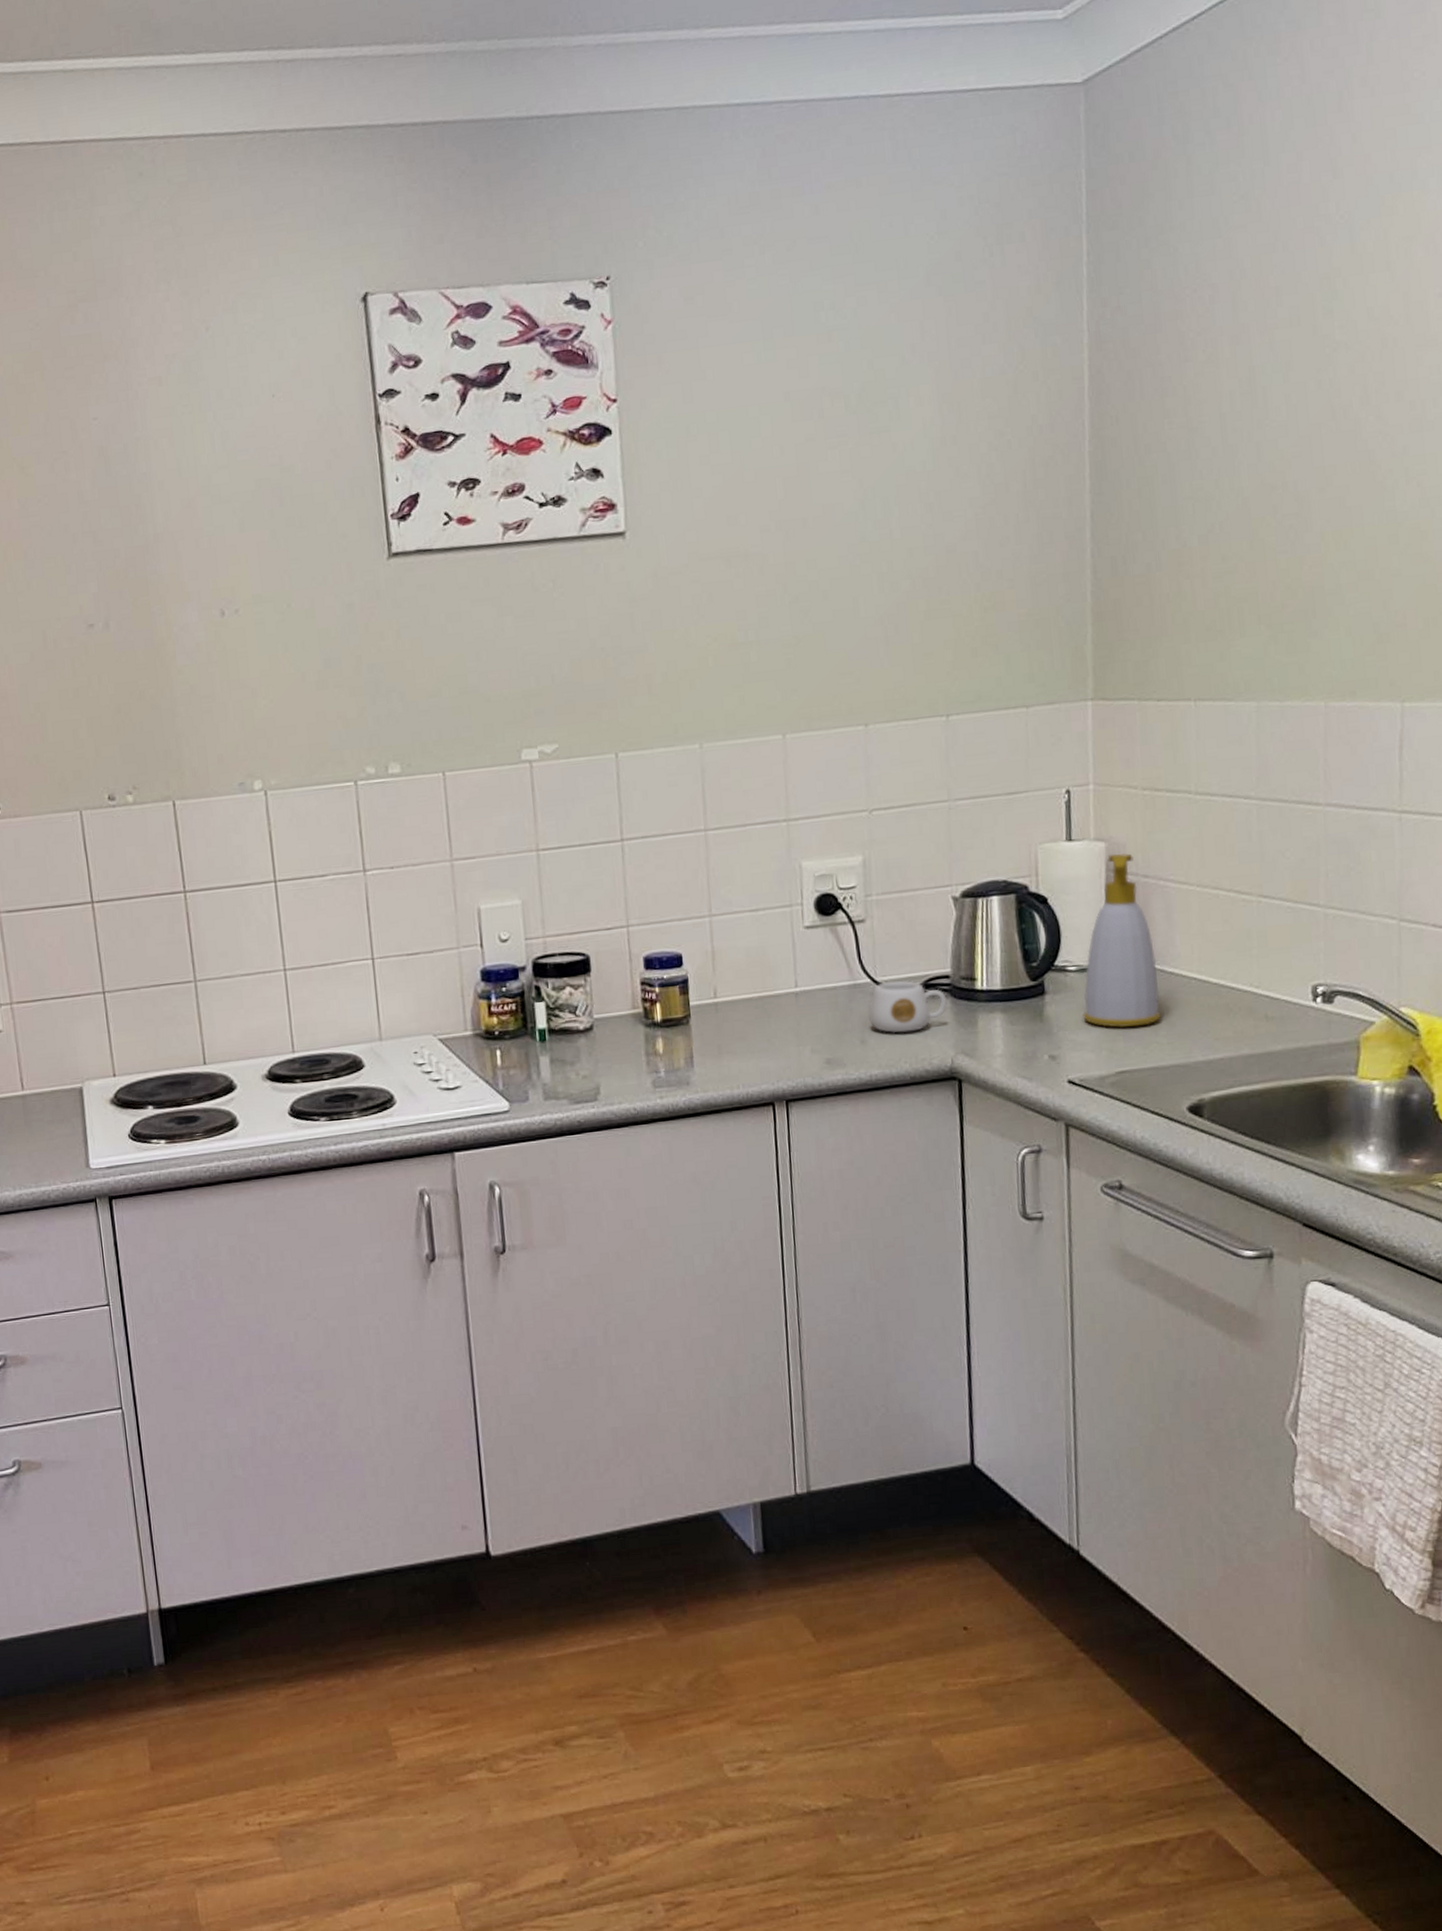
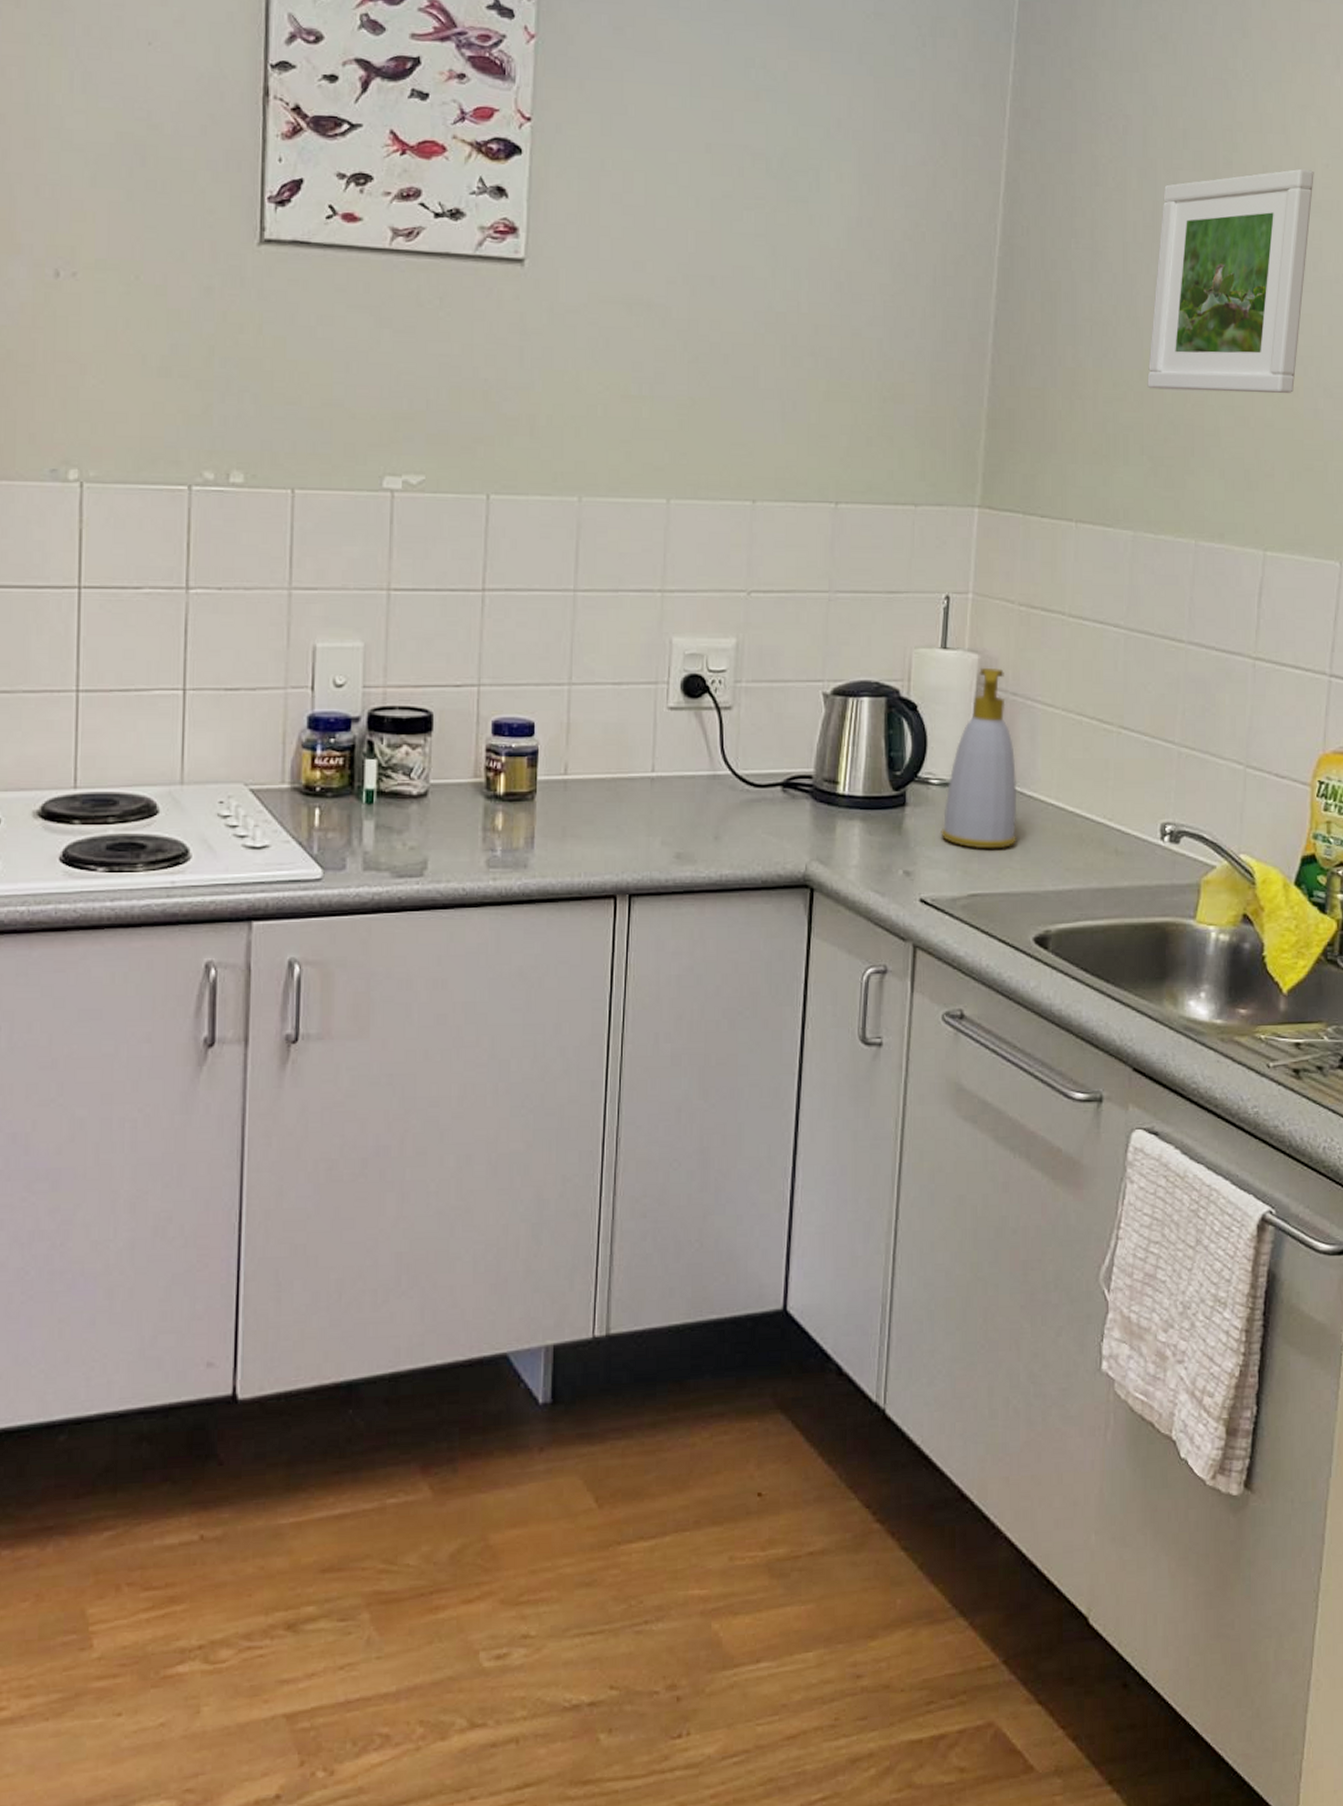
mug: present [869,980,947,1034] -> none [726,776,807,832]
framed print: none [1258,303,1427,557] -> present [1147,168,1314,394]

